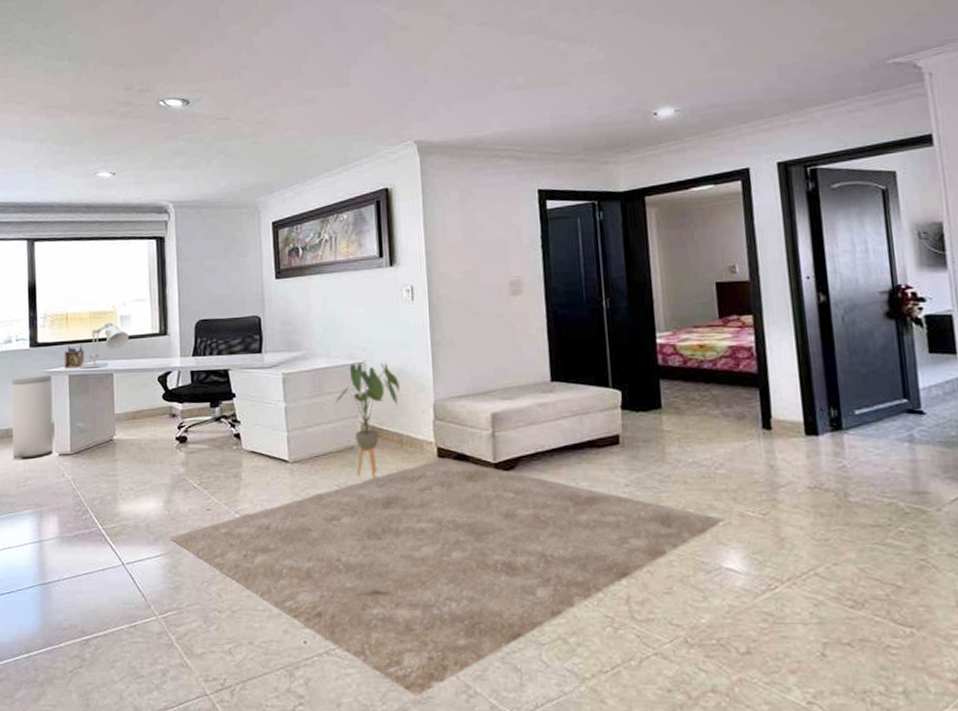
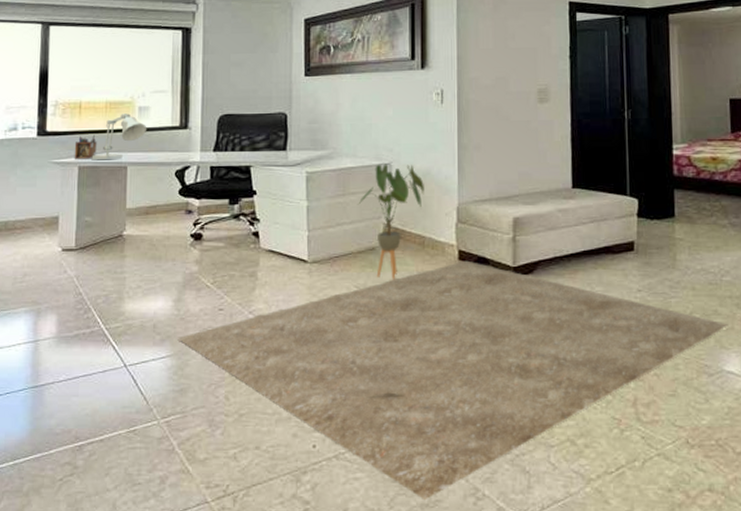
pedal bin: present [12,373,54,460] -> none [10,164,60,255]

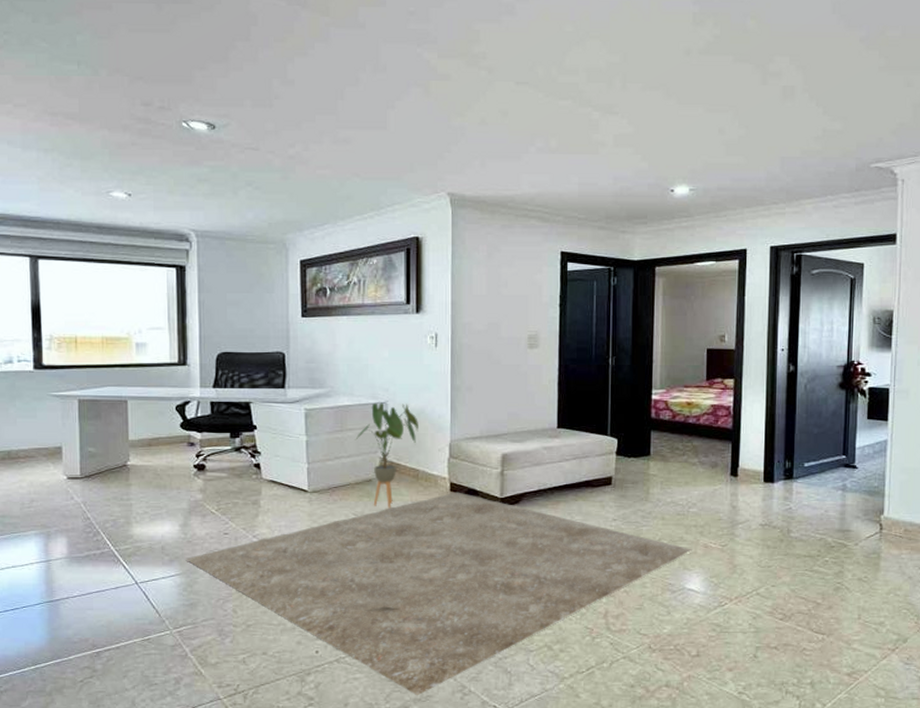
desk organizer: present [74,135,97,160] -> none [73,369,96,393]
desk lamp: present [91,113,147,161] -> none [91,349,146,394]

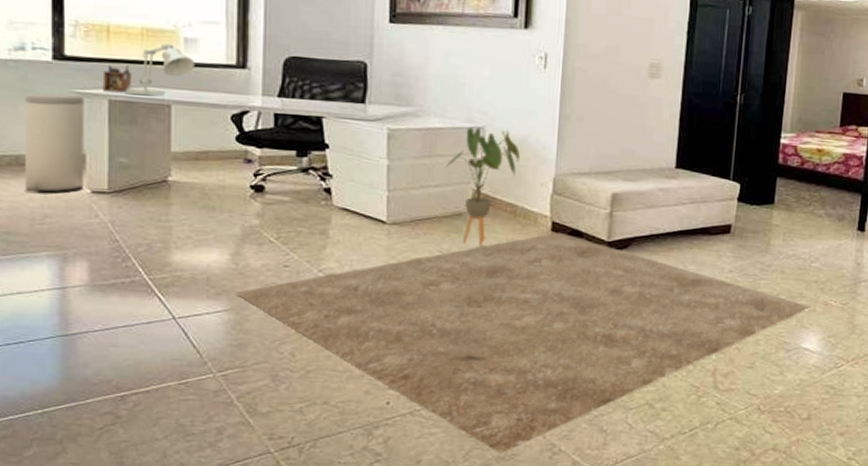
pedal bin: none [13,396,62,482] -> present [24,92,84,194]
desk organizer: none [73,369,96,393] -> present [102,65,132,93]
desk lamp: none [91,349,146,394] -> present [125,44,196,97]

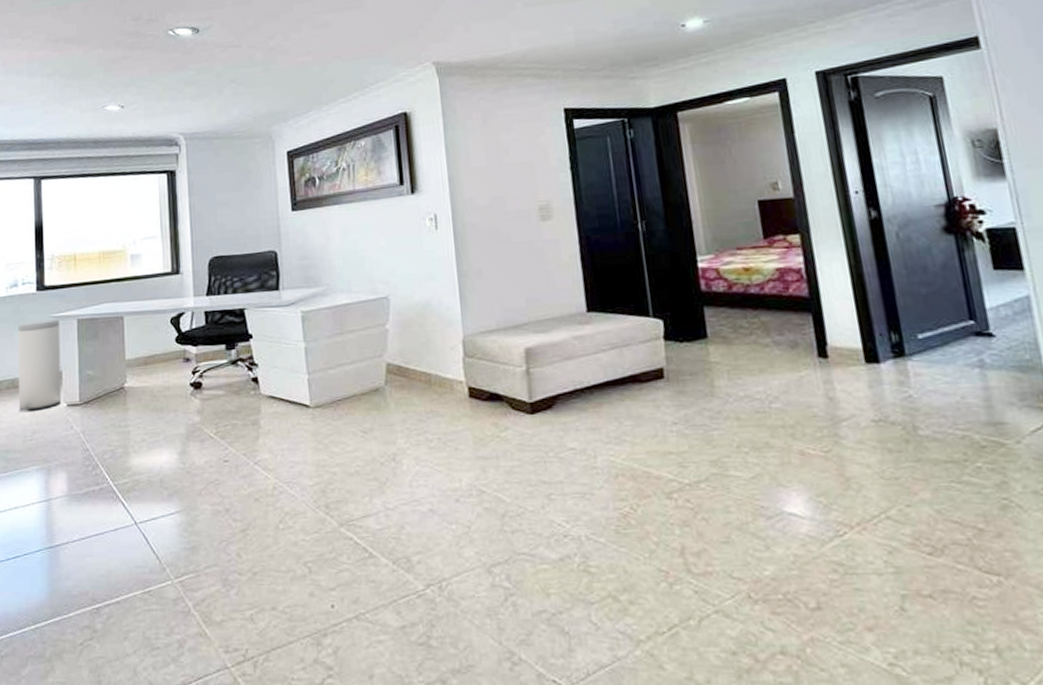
desk organizer: present [102,65,132,93] -> none [72,286,94,313]
desk lamp: present [125,44,196,97] -> none [89,262,140,312]
area rug: present [235,232,811,454] -> none [185,397,785,666]
house plant: present [444,127,520,247] -> none [356,297,426,423]

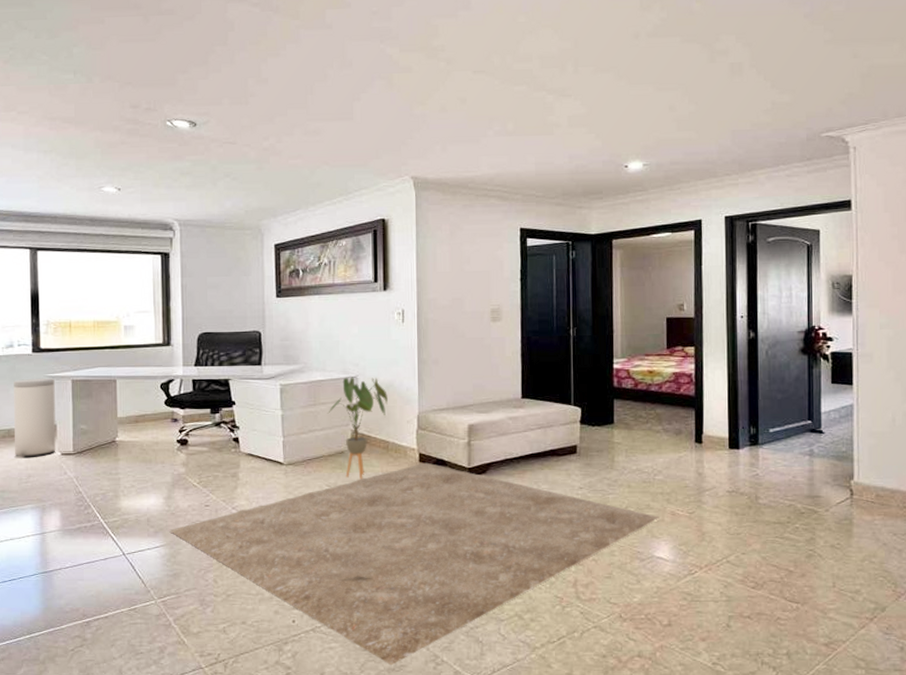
area rug: none [185,397,785,666] -> present [169,462,660,666]
house plant: none [356,297,426,423] -> present [327,377,388,480]

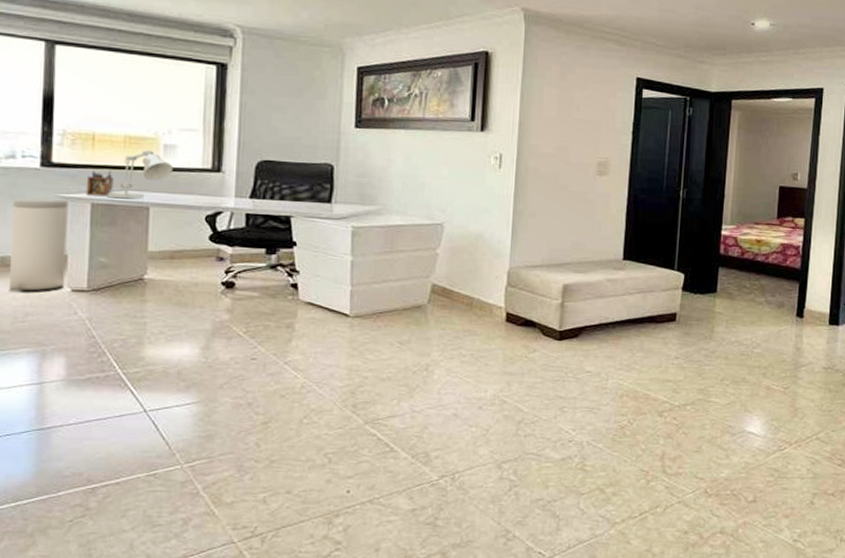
desk organizer: none [67,351,88,374] -> present [86,170,114,197]
desk lamp: none [83,332,133,375] -> present [107,150,174,200]
area rug: present [169,462,660,666] -> none [205,322,754,541]
house plant: present [327,377,388,480] -> none [404,224,476,338]

